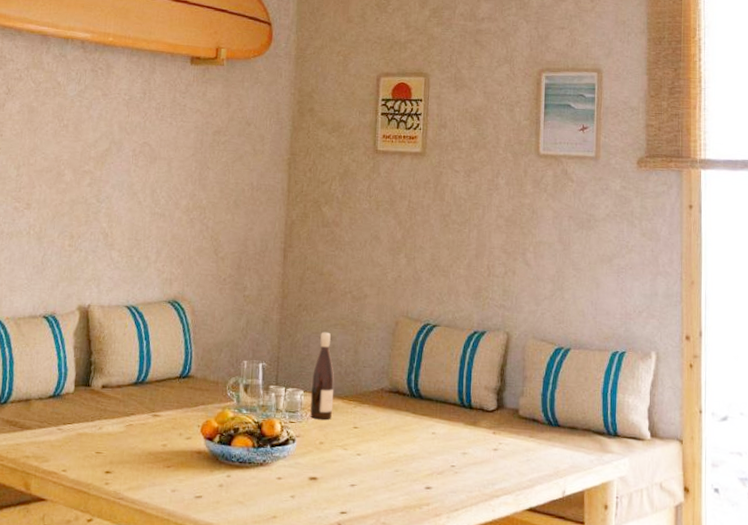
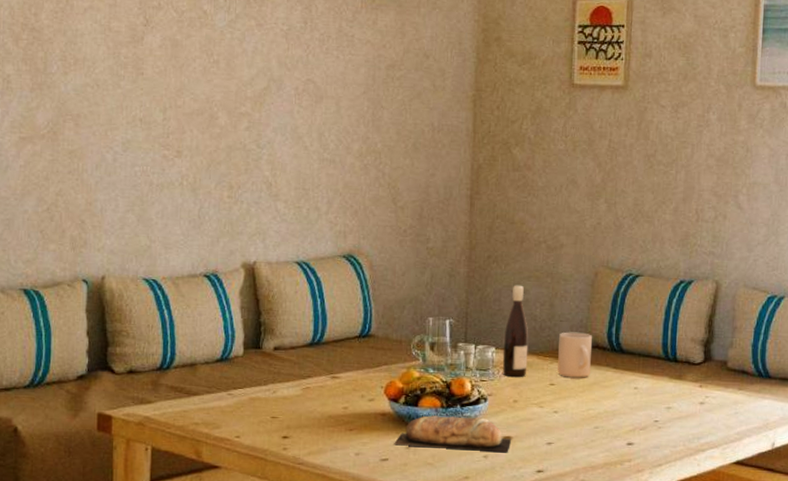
bread loaf: none [208,455,318,494] -> present [394,415,512,453]
cup: none [361,377,393,423] -> present [557,332,592,379]

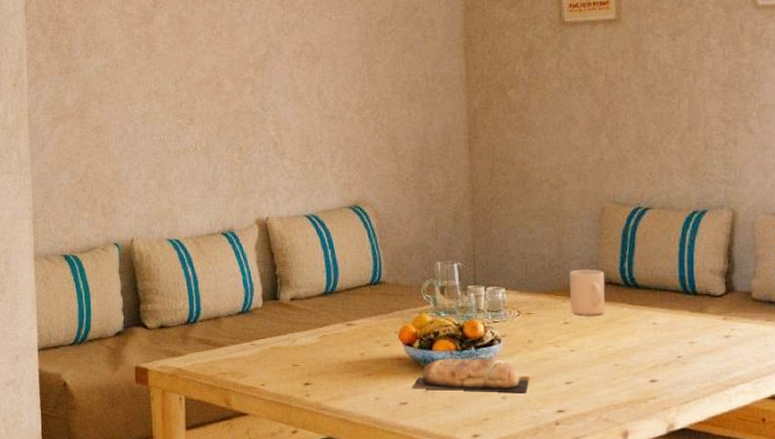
bottle: present [502,285,529,377] -> none [513,225,540,317]

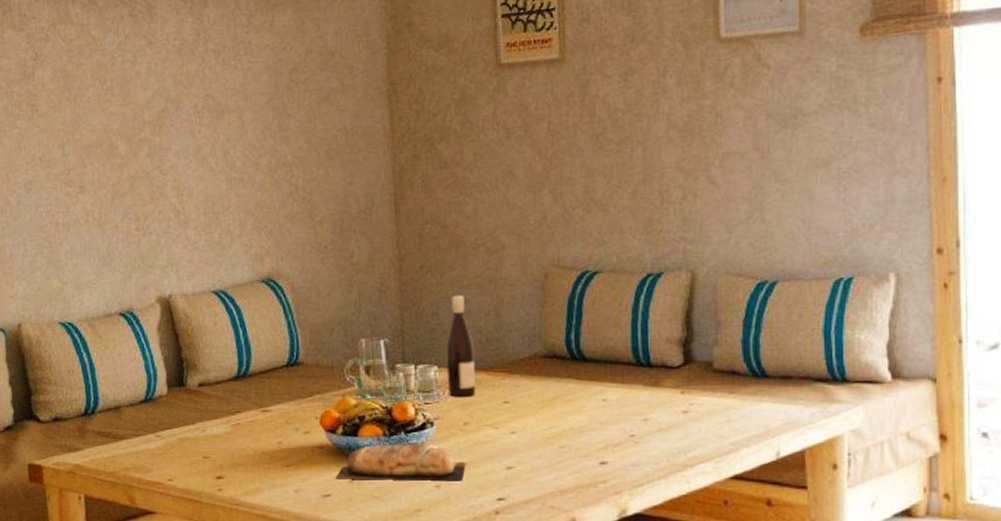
bottle: none [513,225,540,317] -> present [446,295,476,397]
cup: present [570,269,605,317] -> none [509,342,549,394]

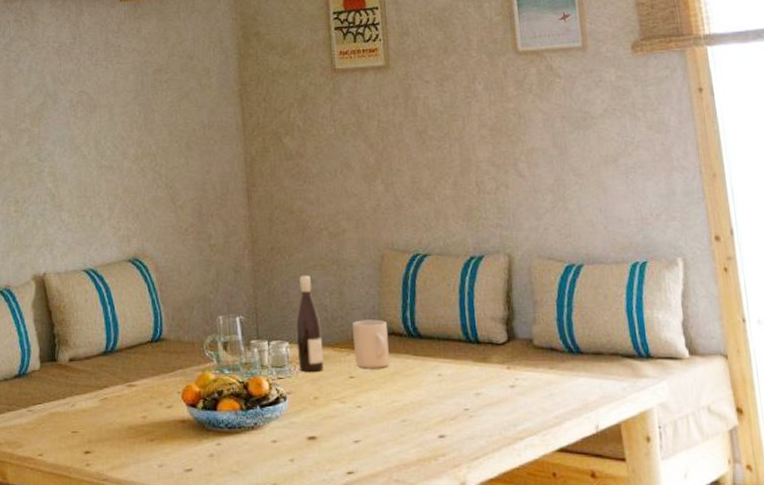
bread loaf: present [335,444,466,481] -> none [196,418,317,455]
cup: none [509,342,549,394] -> present [353,319,390,370]

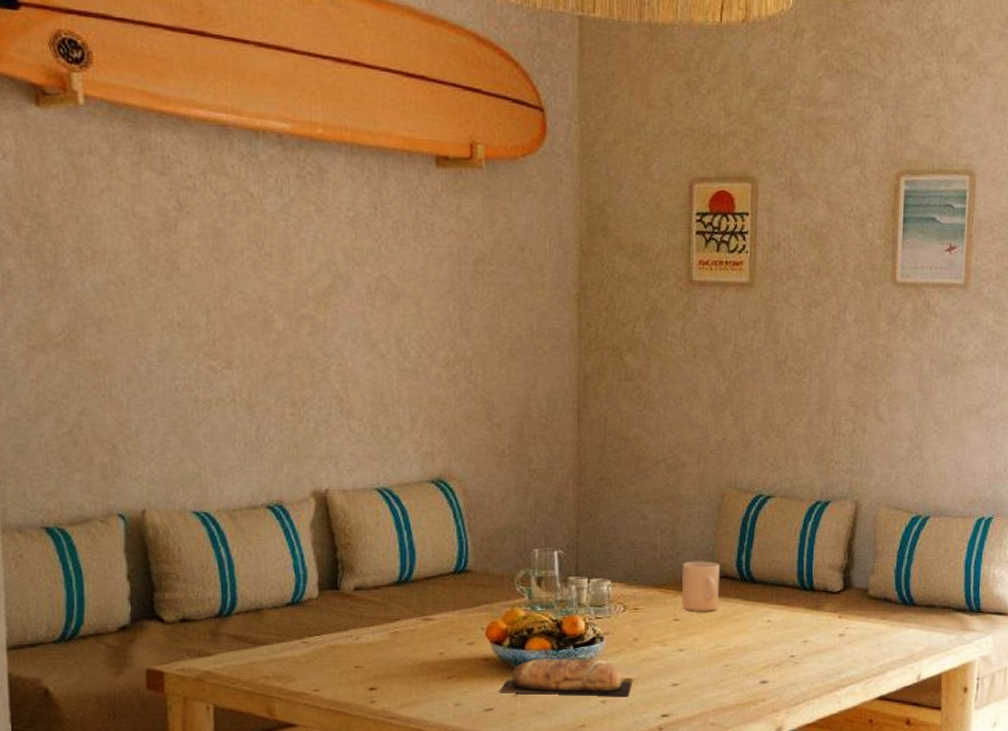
bread loaf: none [196,418,317,455] -> present [499,659,633,697]
bottle: present [296,275,324,372] -> none [619,510,649,612]

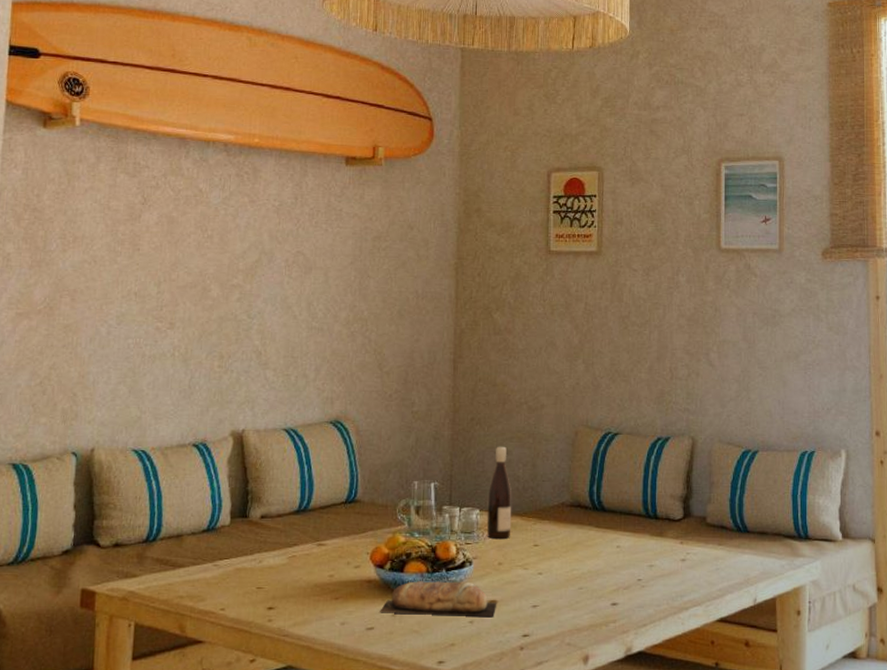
bottle: none [619,510,649,612] -> present [486,446,512,539]
cup: present [682,561,720,613] -> none [541,491,574,539]

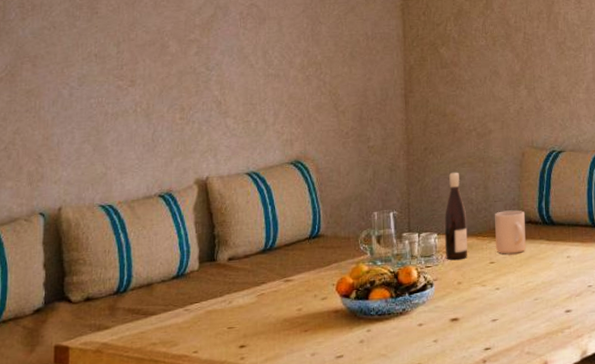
bread loaf: present [380,581,497,618] -> none [348,302,459,341]
cup: none [541,491,574,539] -> present [495,210,526,255]

